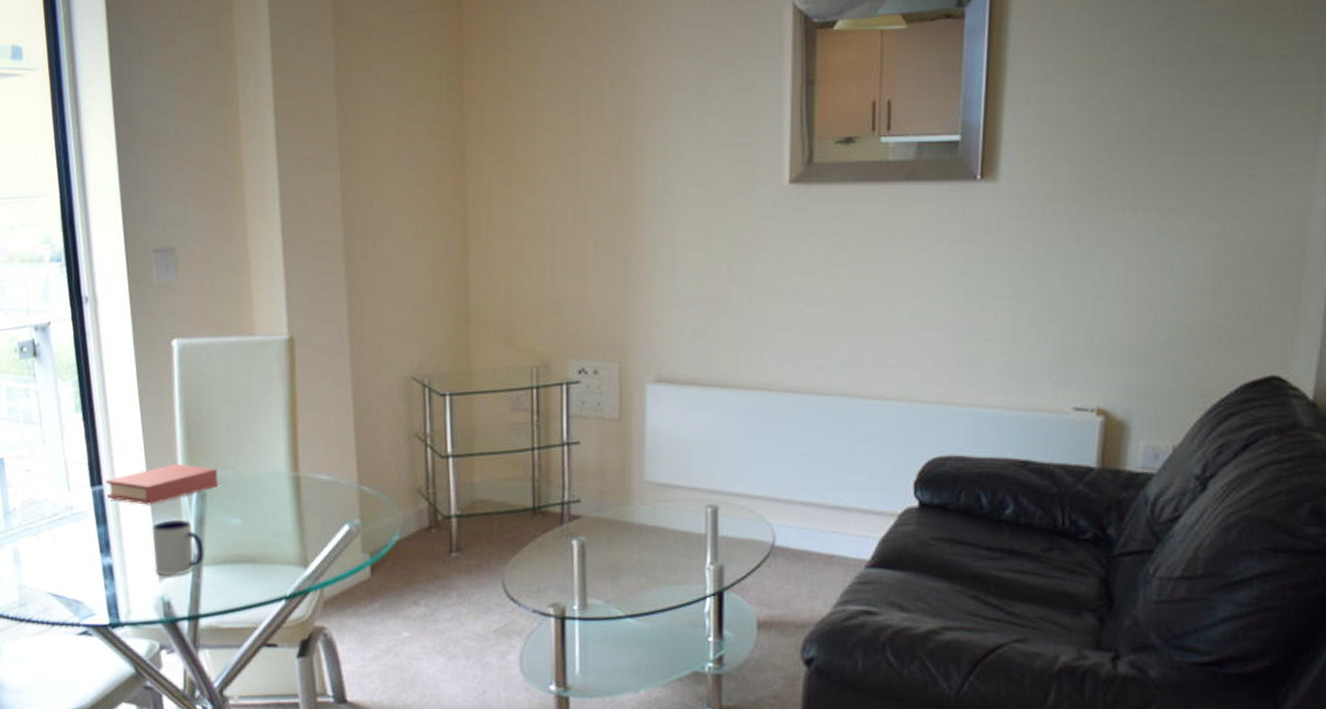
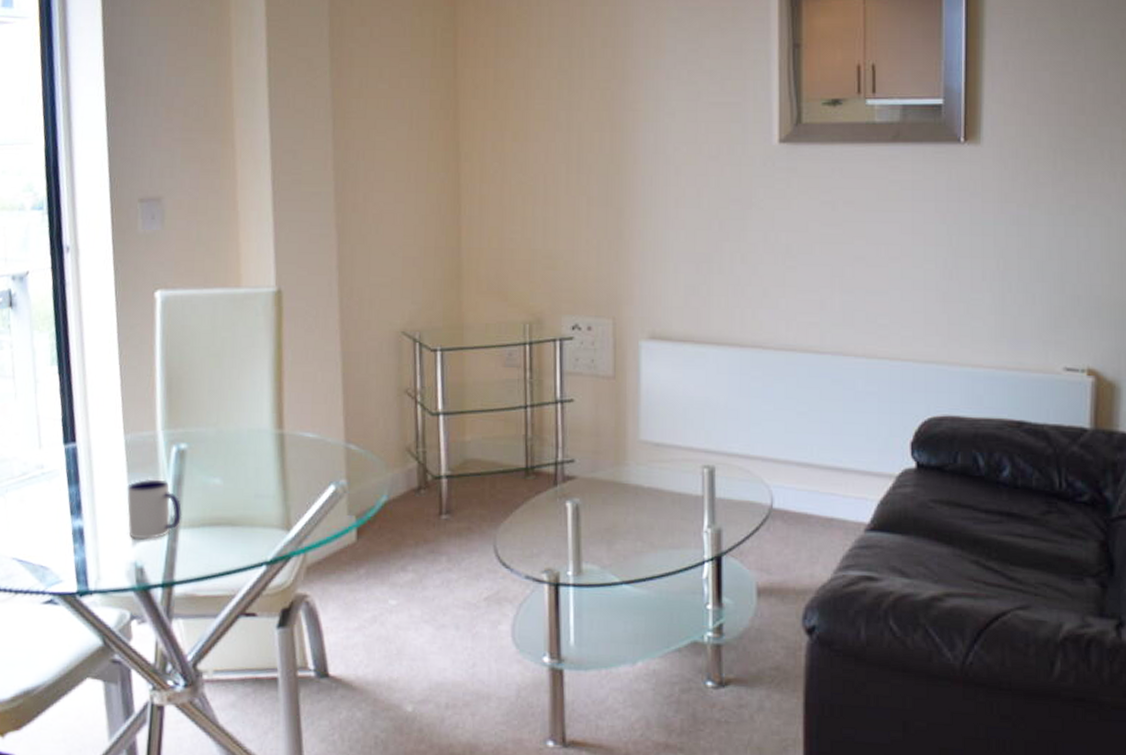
book: present [105,463,218,505] -> none [79,419,199,464]

